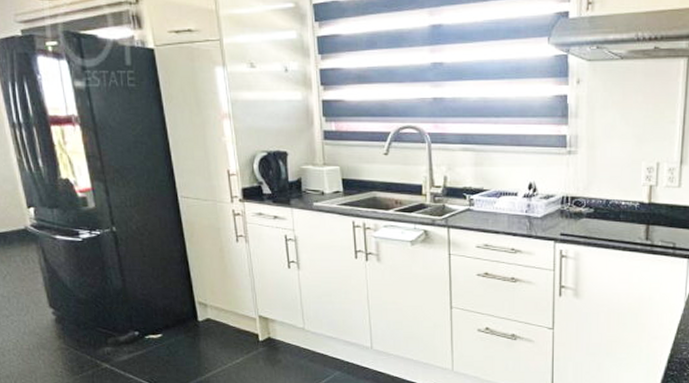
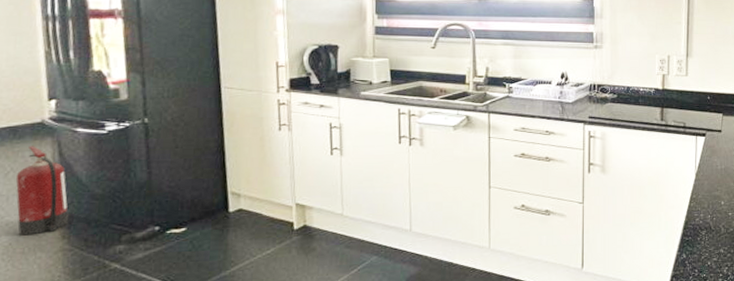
fire extinguisher: none [12,251,62,334] -> present [16,146,69,236]

